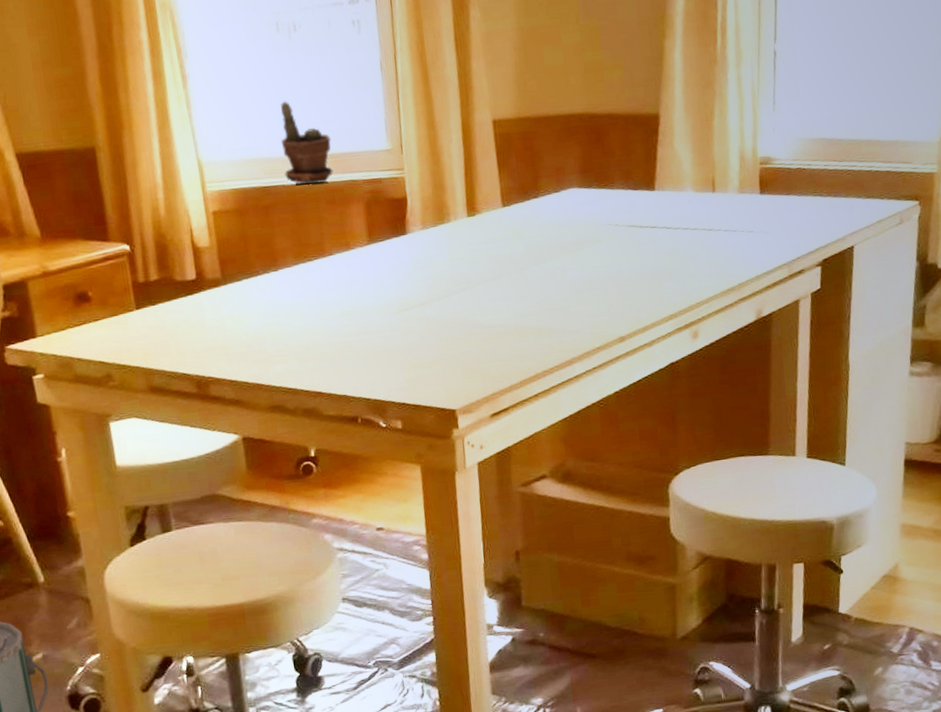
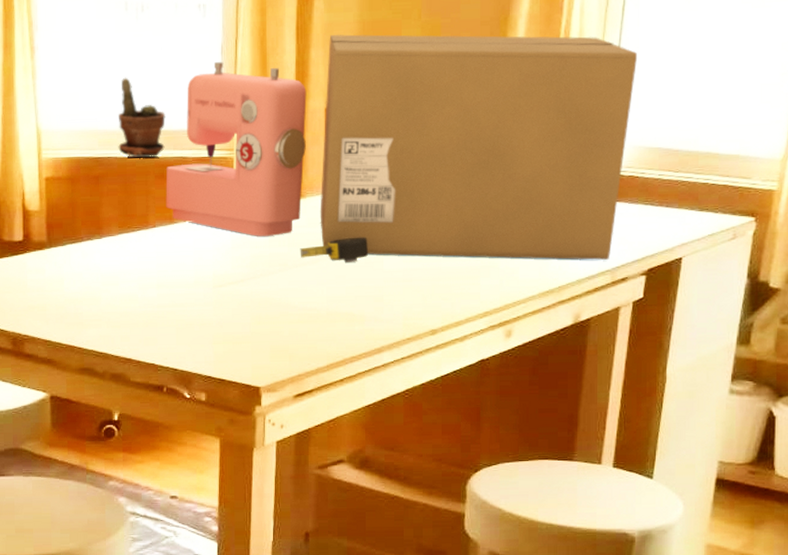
sewing machine: none [337,79,479,257] -> present [166,62,307,236]
tape measure: none [481,248,550,276] -> present [300,237,368,262]
box: none [489,31,794,266] -> present [320,34,637,260]

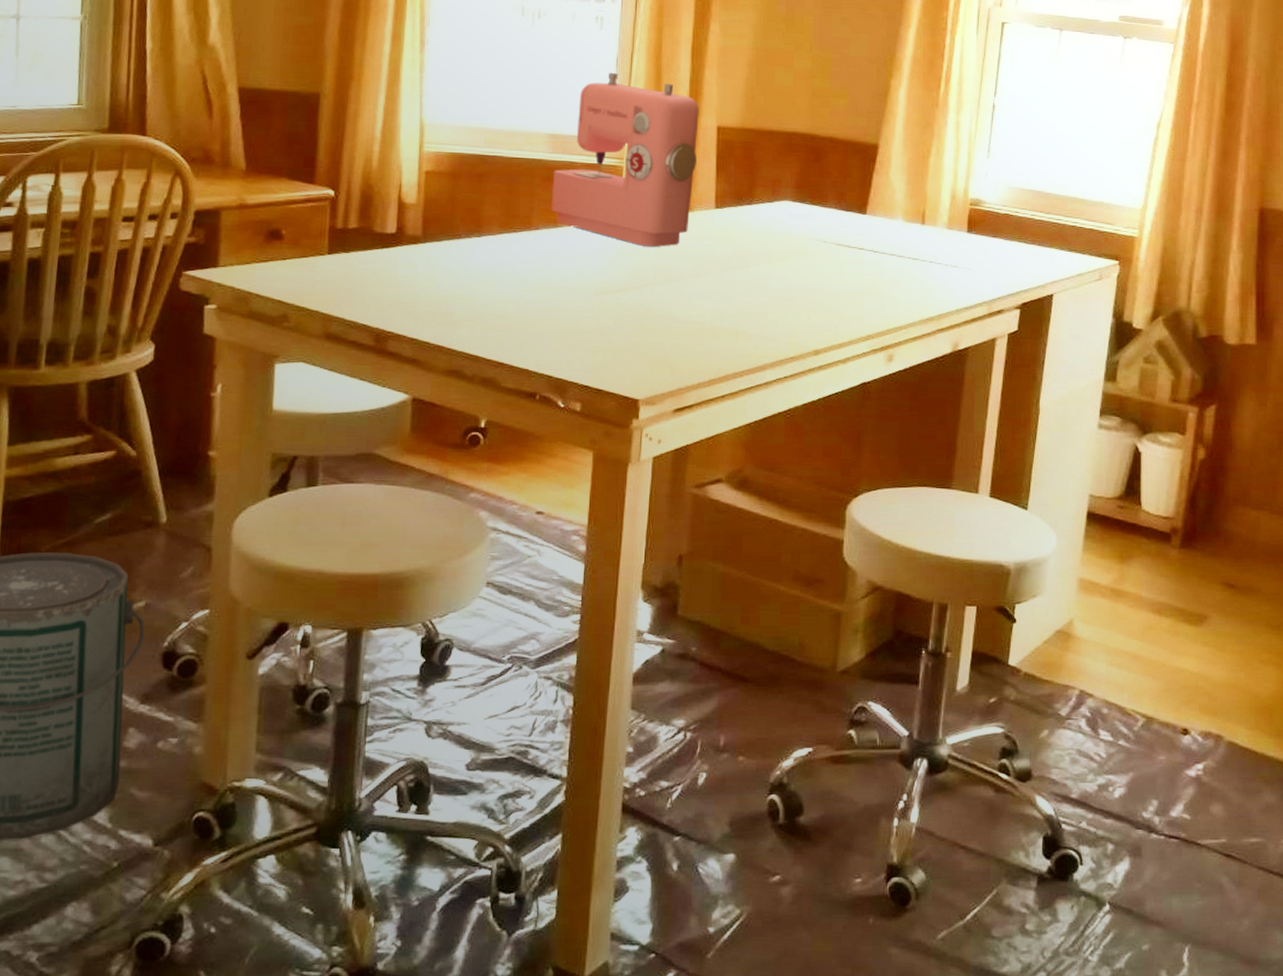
potted plant: present [117,77,166,158] -> none [505,79,556,160]
tape measure: present [300,237,368,262] -> none [686,253,754,278]
box: present [320,34,637,260] -> none [707,58,1011,292]

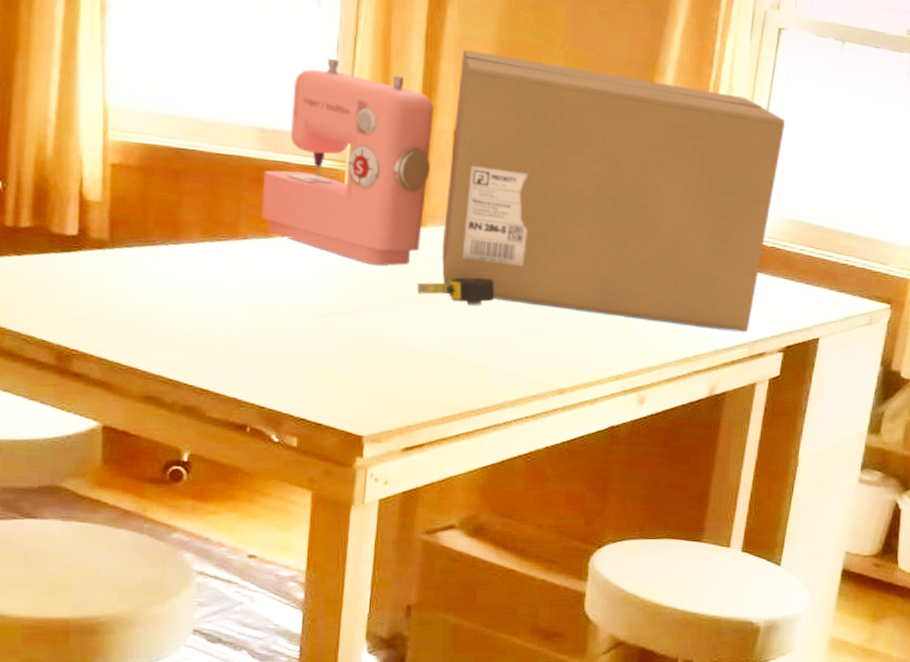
tape measure: none [686,253,754,278] -> present [417,277,494,306]
box: none [707,58,1011,292] -> present [441,50,785,332]

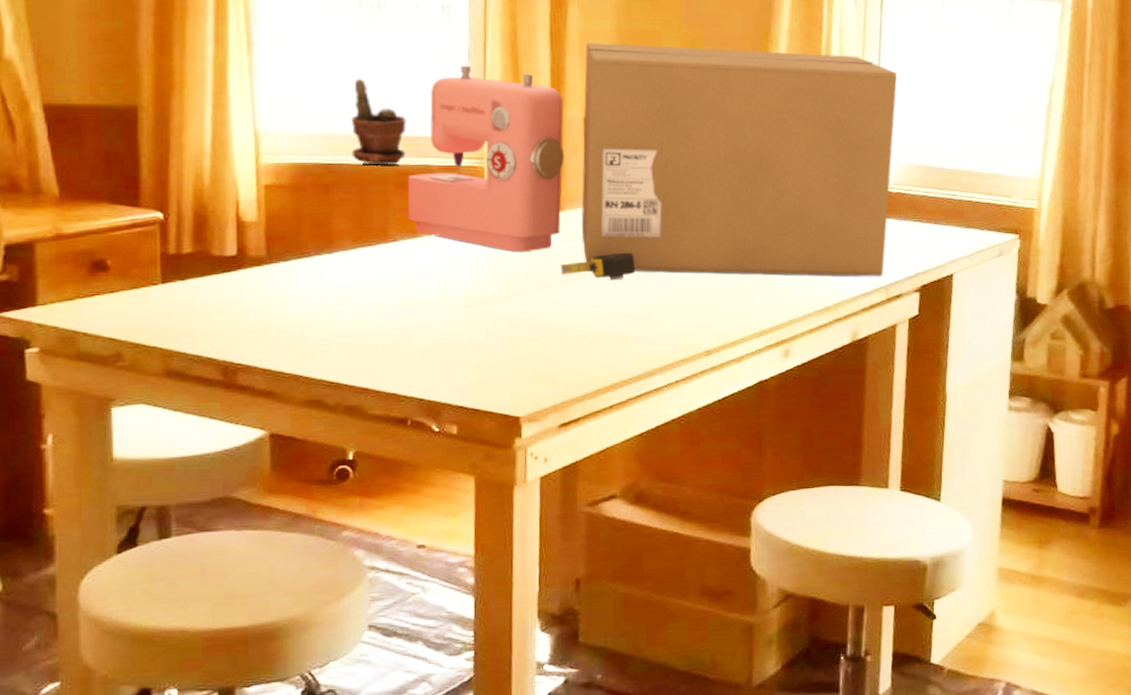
potted plant: none [206,59,266,158] -> present [351,78,406,166]

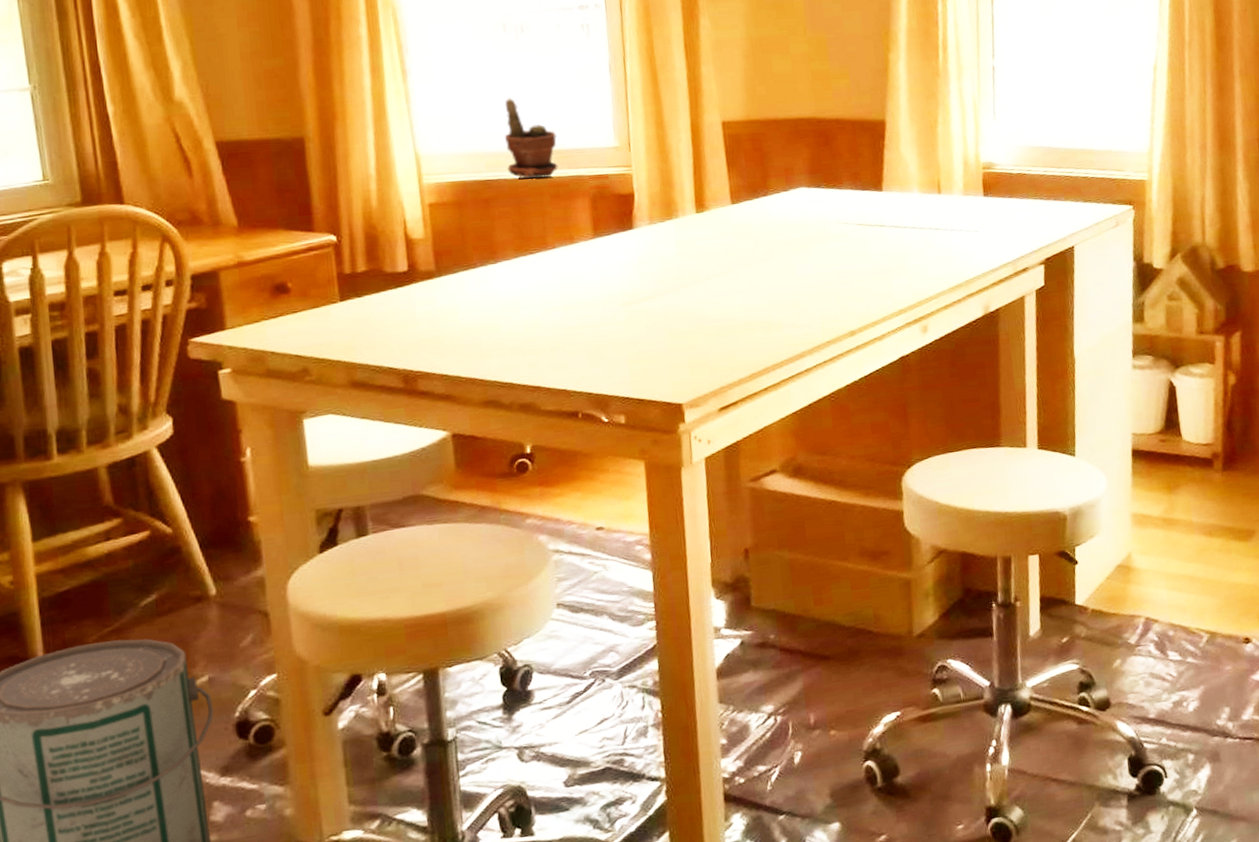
sewing machine: present [407,66,564,252] -> none [562,80,707,251]
tape measure: present [560,252,635,280] -> none [709,245,779,271]
box: present [581,43,897,277] -> none [718,48,1011,262]

